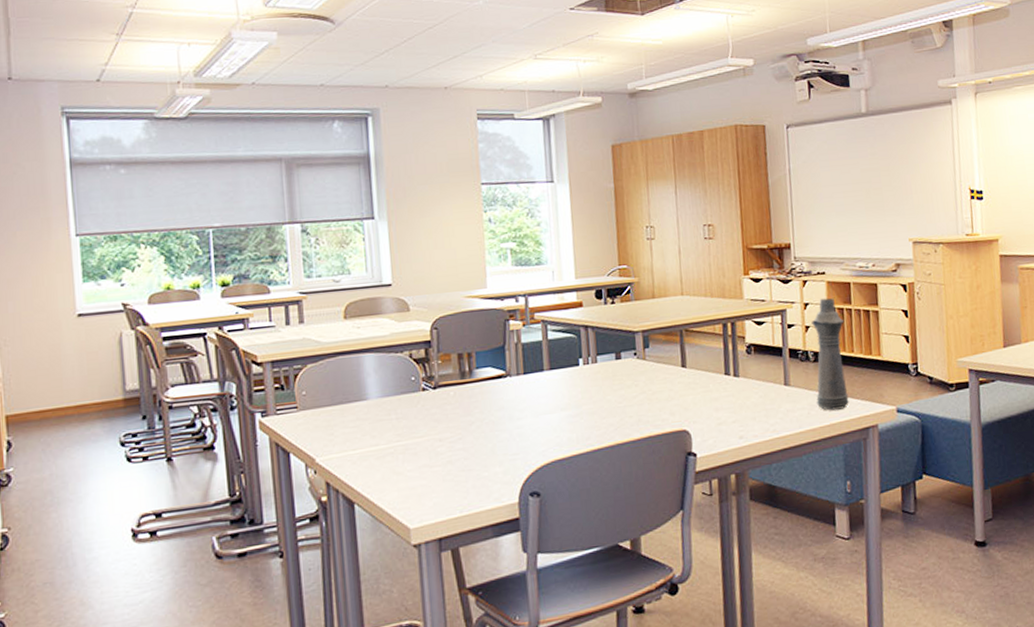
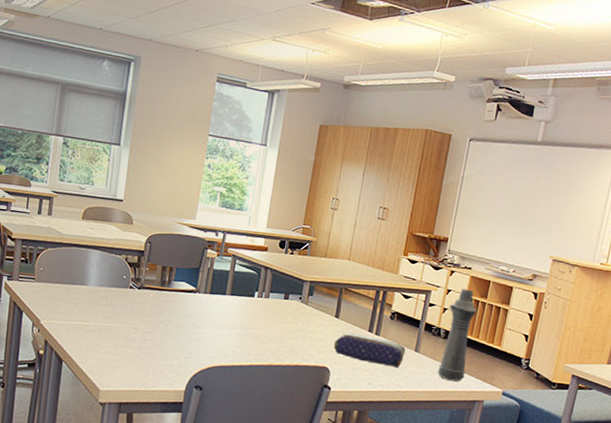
pencil case: none [687,379,774,413] -> present [333,332,406,368]

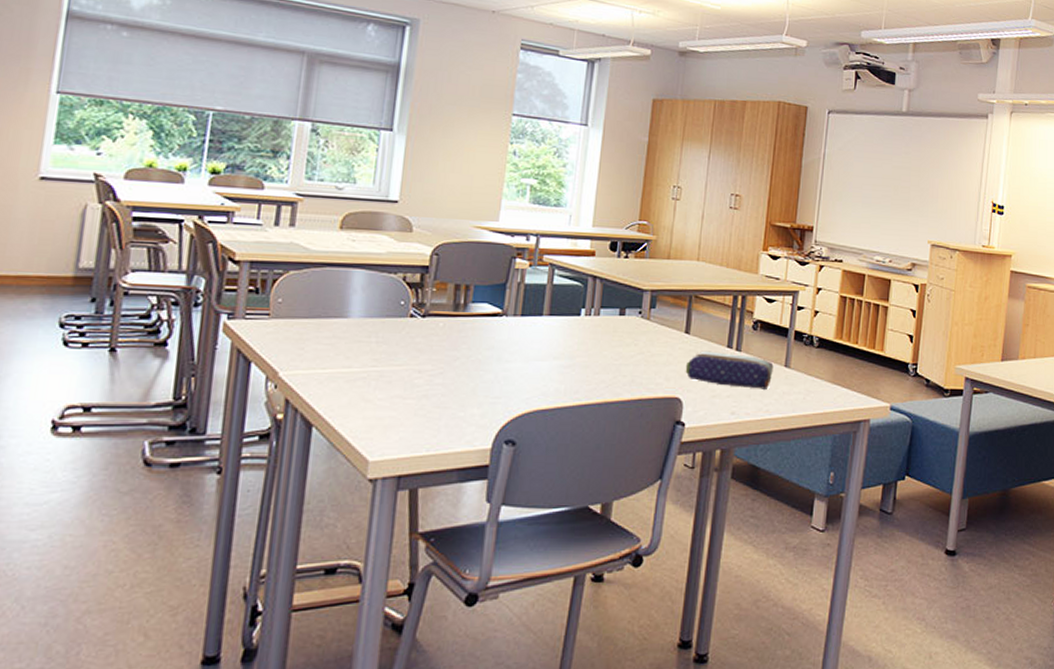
bottle: present [437,288,478,382] -> none [813,286,854,399]

